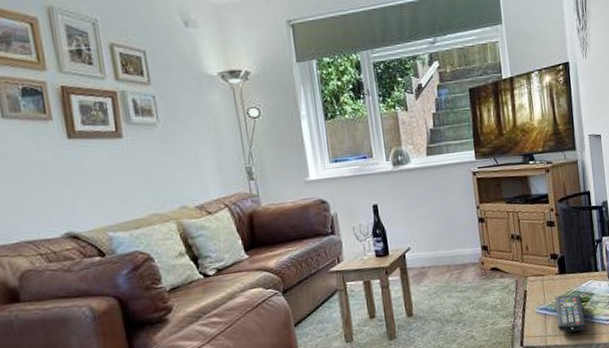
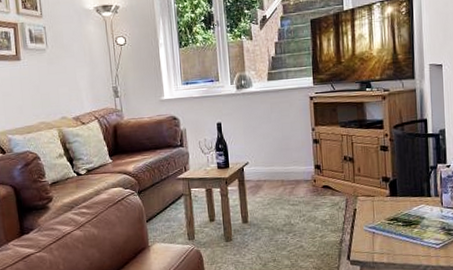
remote control: present [555,294,587,332] -> none [384,216,415,252]

